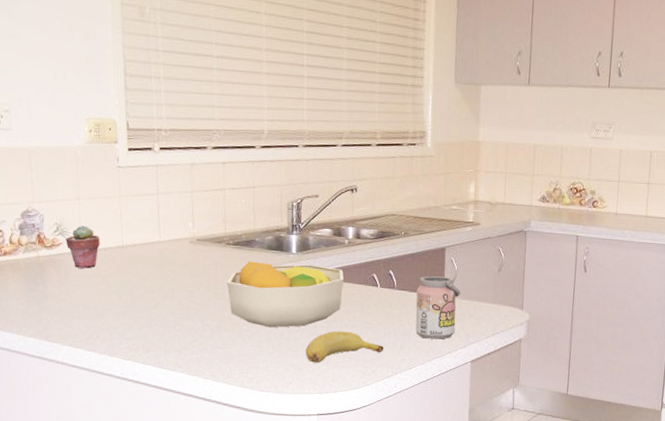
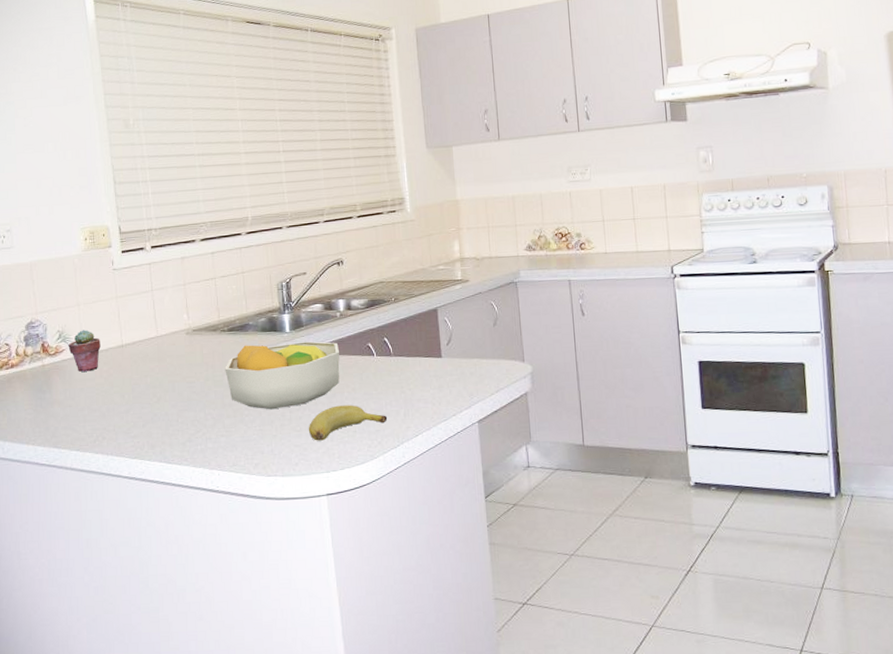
beverage can: present [415,276,461,340] -> none [414,337,459,403]

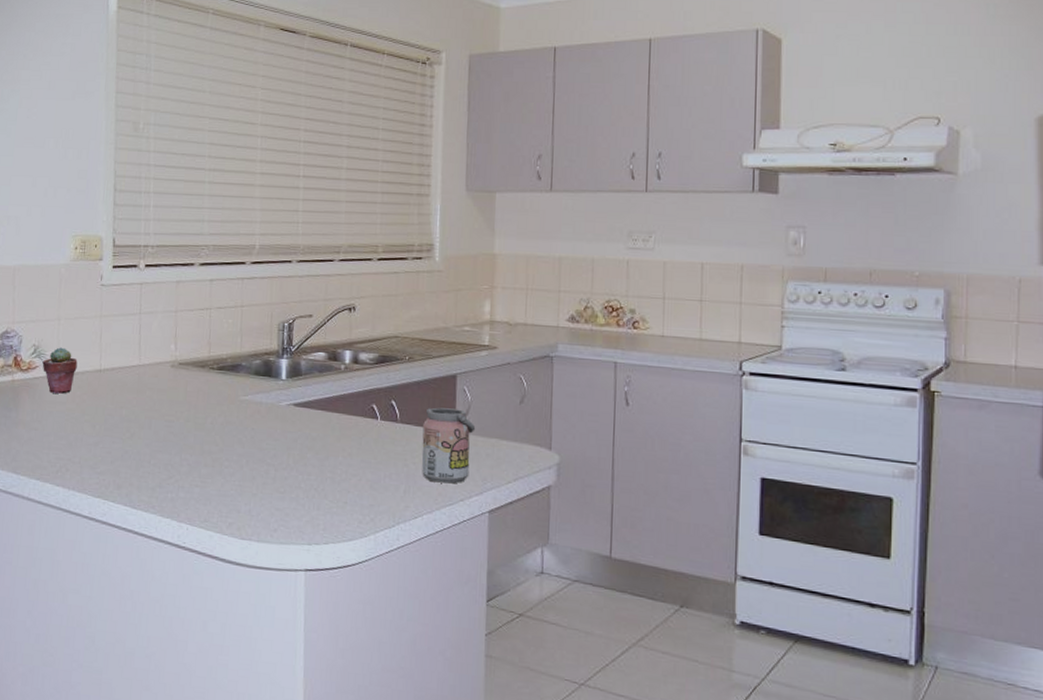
fruit bowl: present [225,341,340,410] -> none [208,388,339,465]
banana: present [308,405,388,441] -> none [293,470,385,508]
beverage can: none [414,337,459,403] -> present [421,407,476,484]

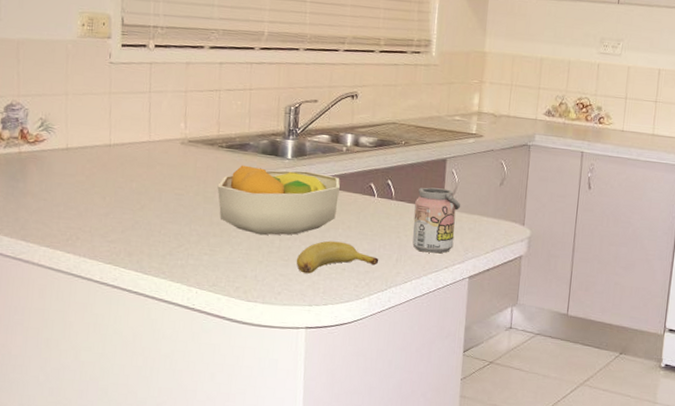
potted succulent: present [42,347,78,394] -> none [50,121,87,167]
fruit bowl: none [208,388,339,465] -> present [217,165,340,235]
banana: none [293,470,385,508] -> present [296,241,379,274]

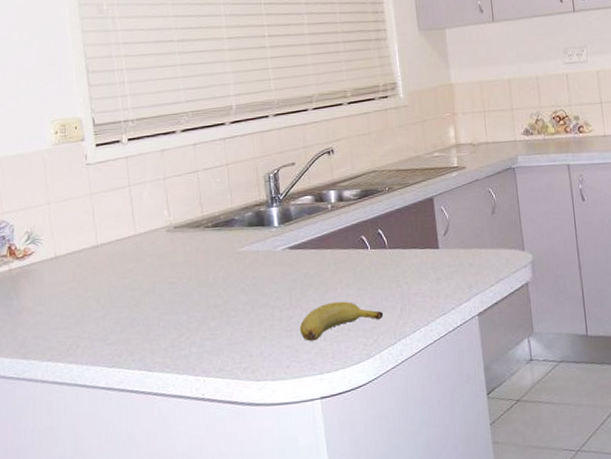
fruit bowl: present [217,165,340,235] -> none [209,235,332,310]
beverage can: present [412,187,461,254] -> none [409,227,457,297]

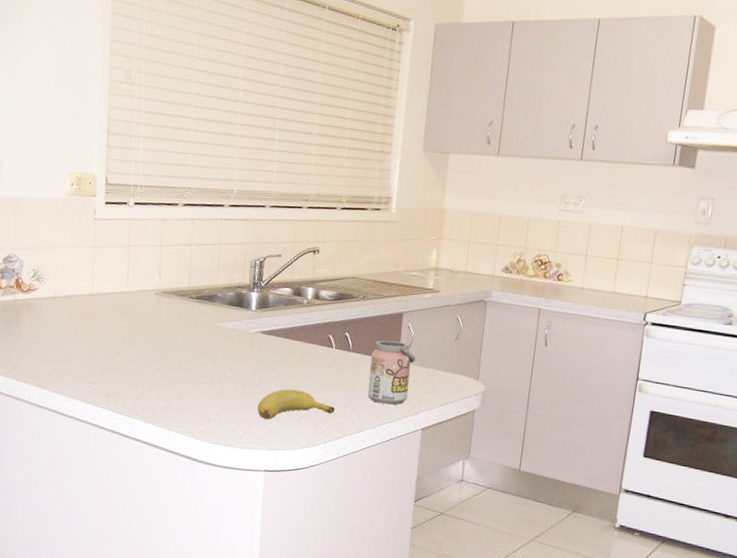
beverage can: none [409,227,457,297] -> present [368,340,416,405]

